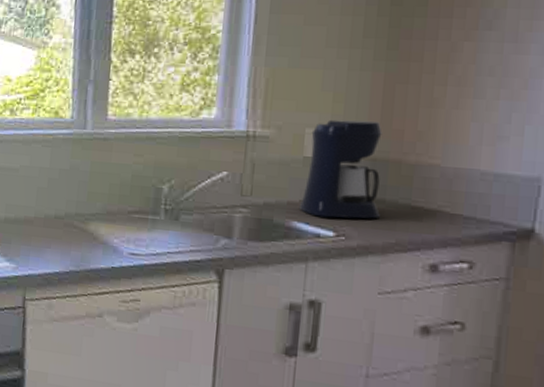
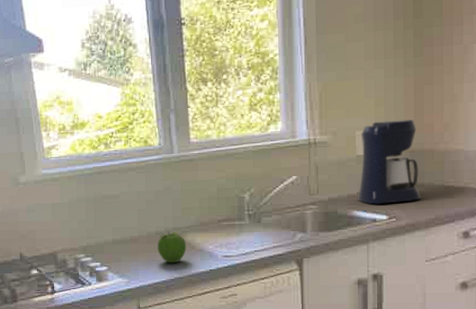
fruit: none [54,216,89,254] -> present [157,231,187,263]

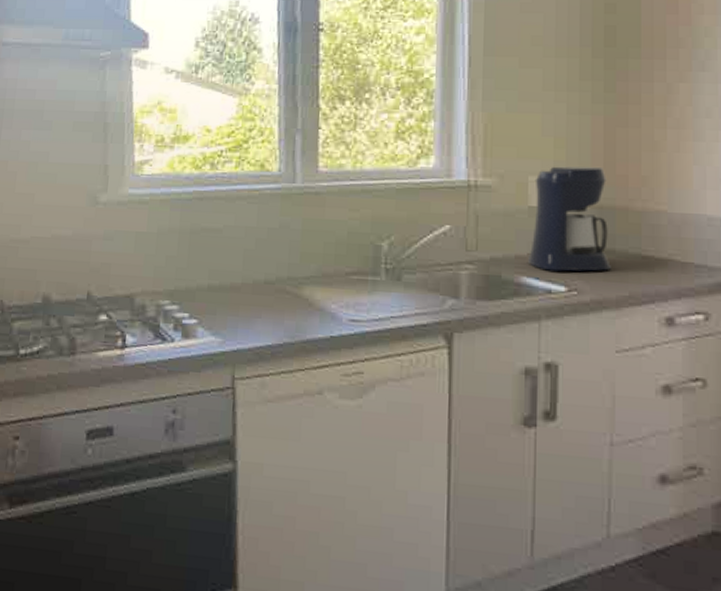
fruit: present [157,231,187,263] -> none [264,281,303,323]

